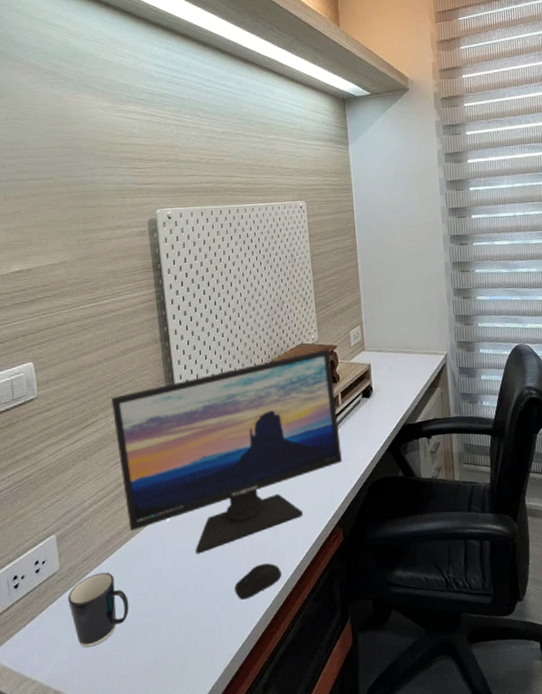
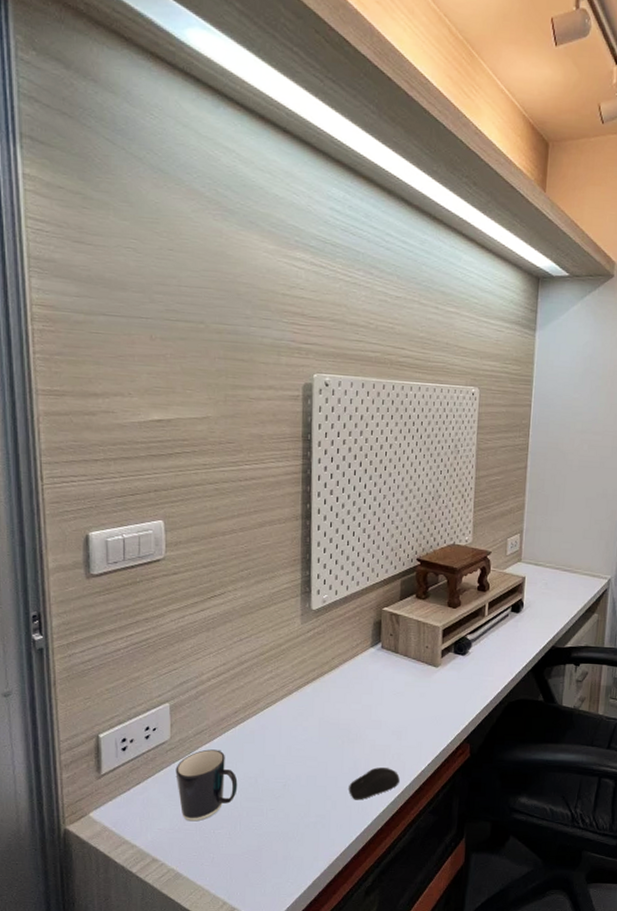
computer monitor: present [111,349,342,554] -> none [242,553,483,747]

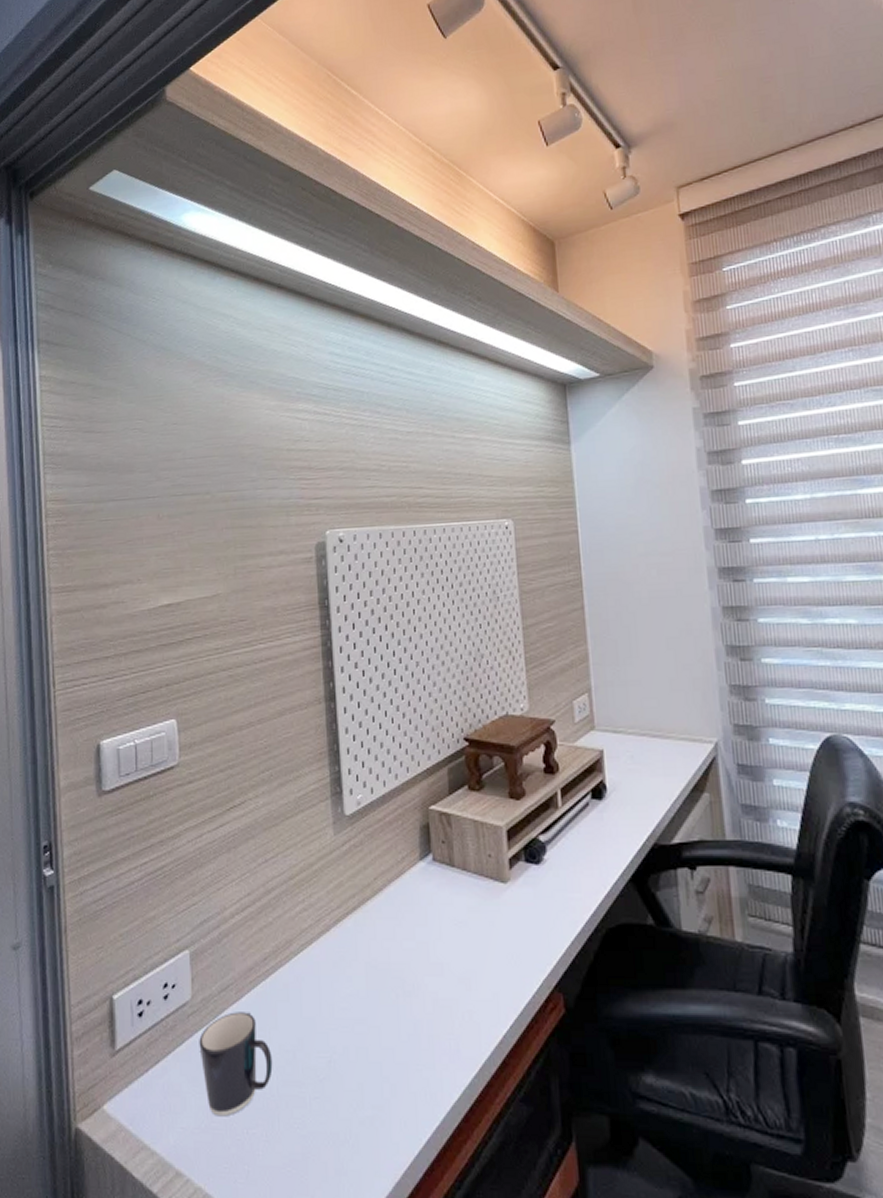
computer mouse: present [349,767,400,800] -> none [410,1032,475,1083]

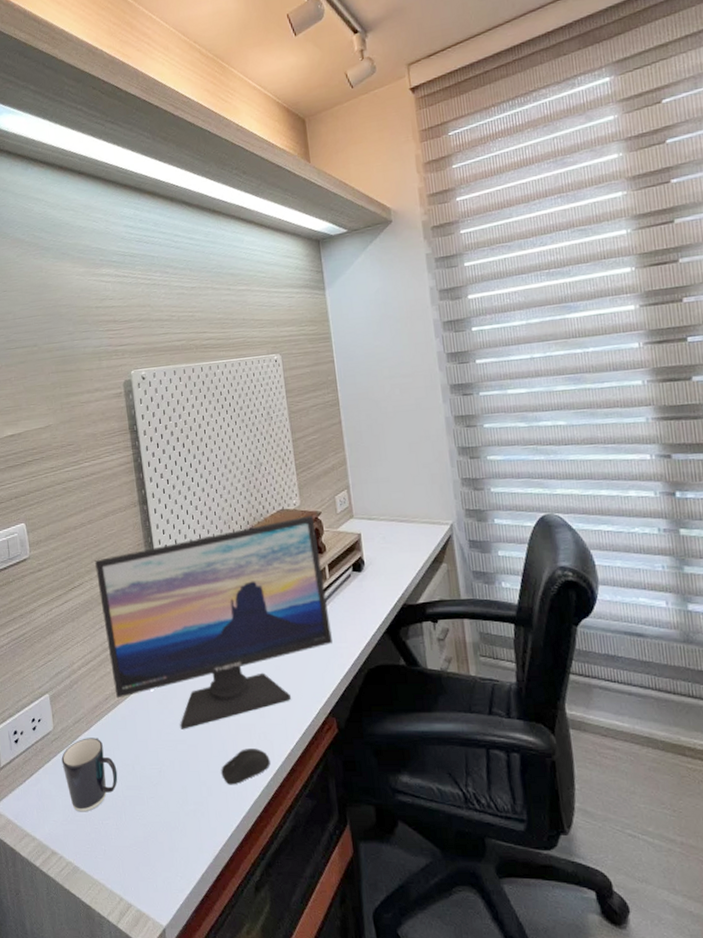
computer monitor: none [263,724,563,1004] -> present [95,515,333,729]
computer mouse: none [410,1032,475,1083] -> present [221,749,270,785]

